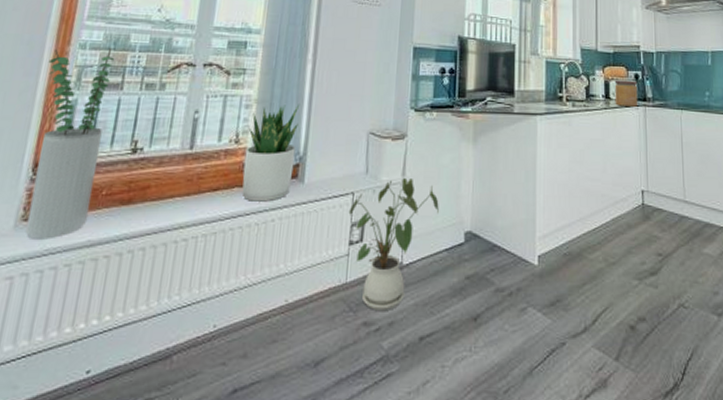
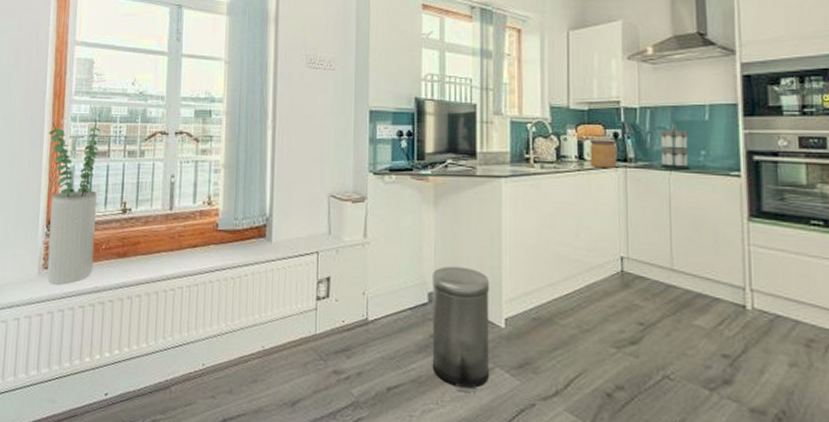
planter: present [241,104,300,202] -> none [216,168,264,258]
house plant: present [348,178,439,310] -> none [314,239,401,362]
pedal bin: none [466,203,525,335] -> present [431,266,490,393]
spice rack: none [673,68,697,109] -> present [660,125,689,170]

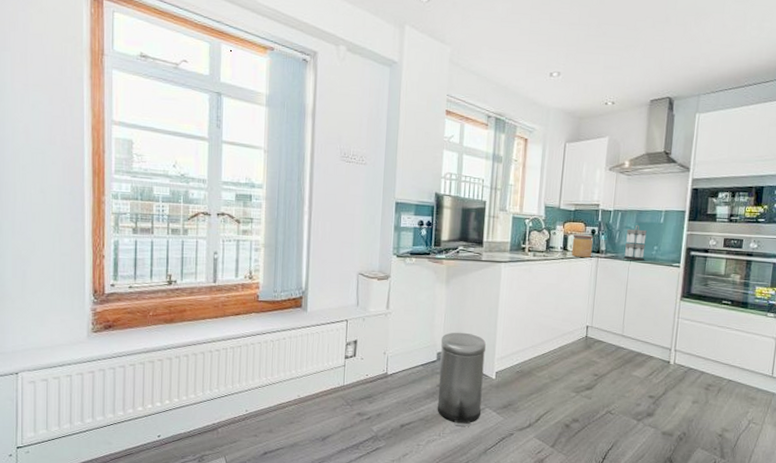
vase: present [46,120,101,285] -> none [89,198,143,346]

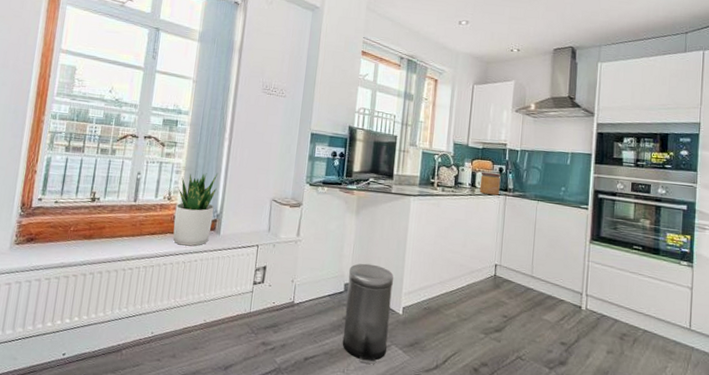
planter: none [257,248,300,325] -> present [172,173,219,246]
spice rack: present [623,225,647,261] -> none [531,166,554,201]

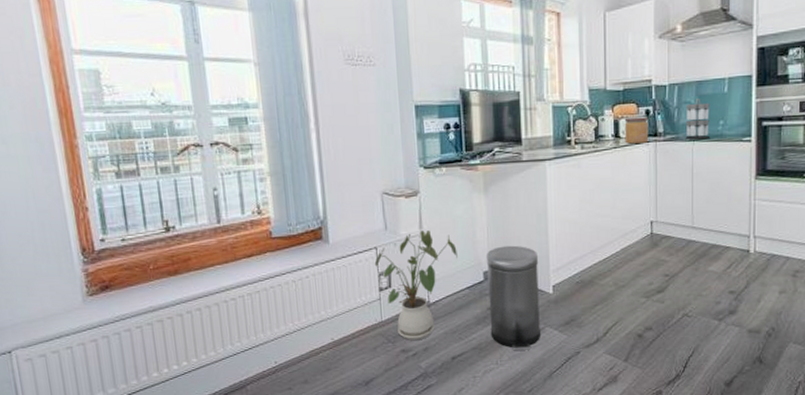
planter: present [172,173,219,246] -> none [267,172,318,263]
house plant: none [253,238,325,336] -> present [374,230,458,340]
spice rack: none [531,166,554,201] -> present [685,99,710,140]

